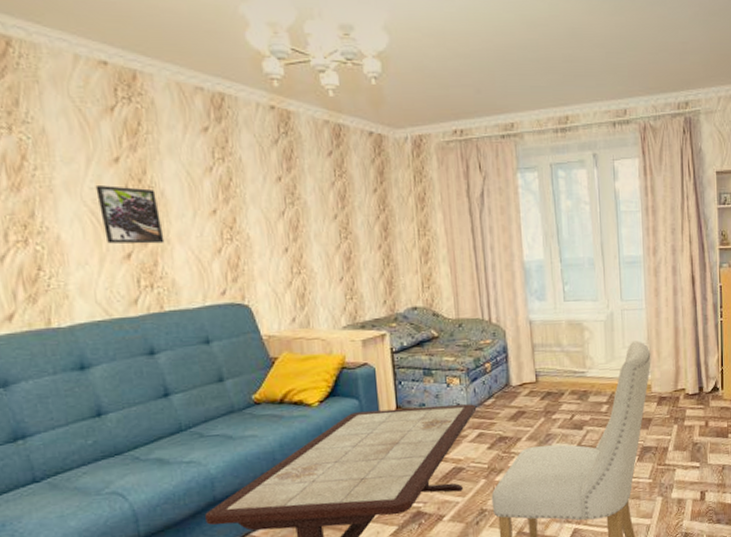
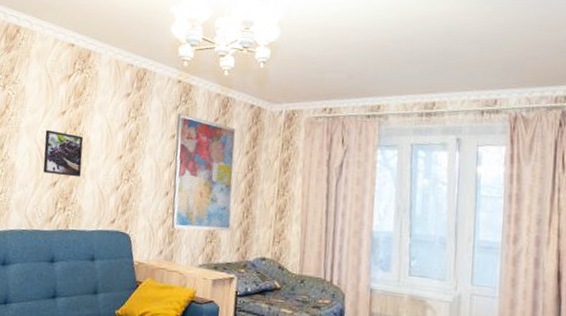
wall art: none [278,148,373,290] -> present [171,113,236,231]

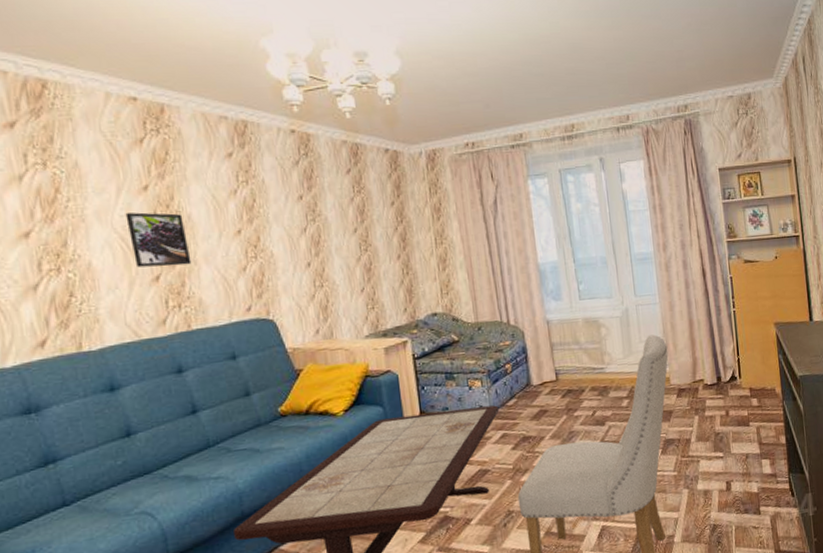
wall art: present [171,113,236,231] -> none [299,168,393,302]

